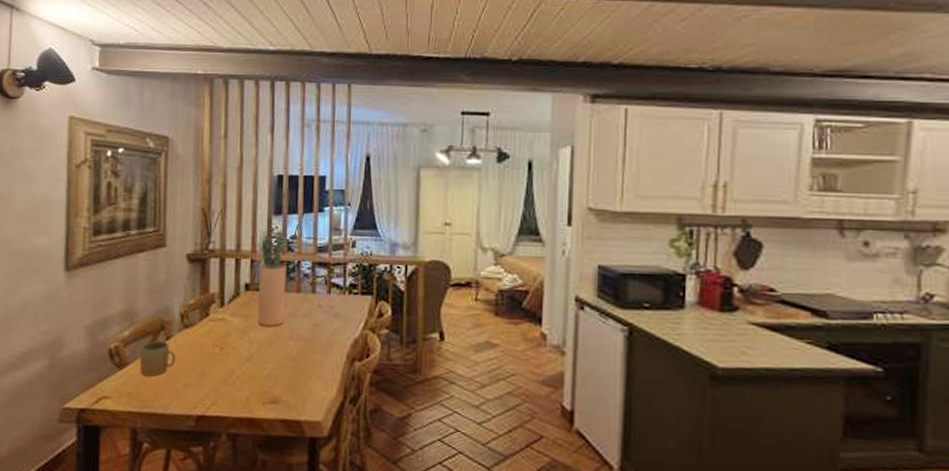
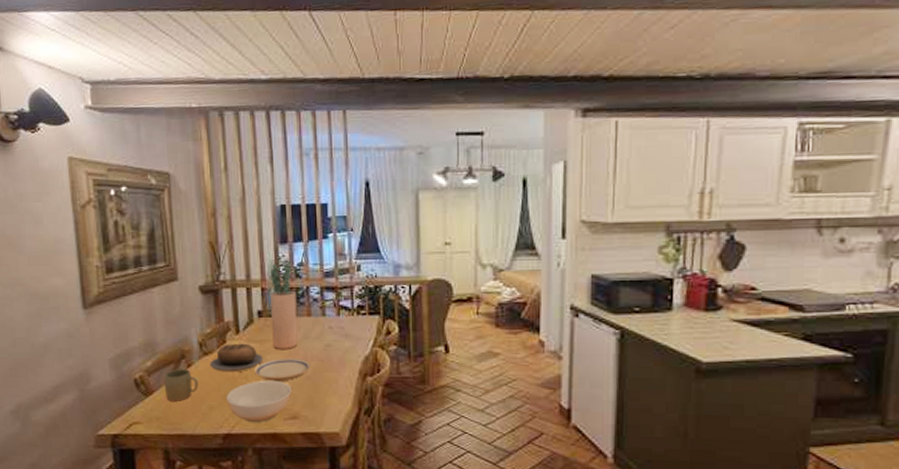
bread: none [189,317,246,348] -> present [209,343,263,372]
bowl: none [203,359,274,405] -> present [226,381,292,422]
plate: none [236,336,296,361] -> present [254,358,311,381]

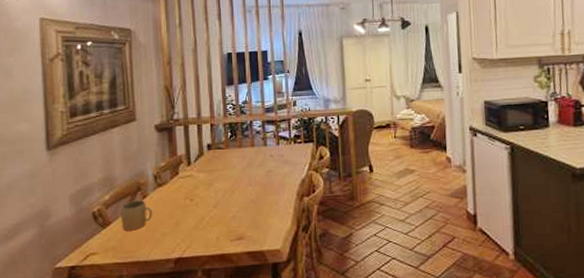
bread: present [209,343,263,372] -> none [163,173,212,201]
bowl: present [226,381,292,422] -> none [178,206,238,245]
plate: present [254,358,311,381] -> none [204,185,254,206]
vase: present [270,252,298,350] -> none [218,93,243,178]

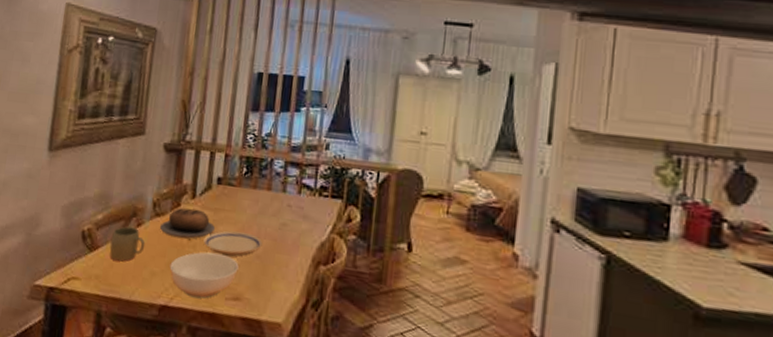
bread: none [163,173,212,201] -> present [159,208,215,239]
bowl: none [178,206,238,245] -> present [169,252,239,298]
plate: none [204,185,254,206] -> present [203,231,263,256]

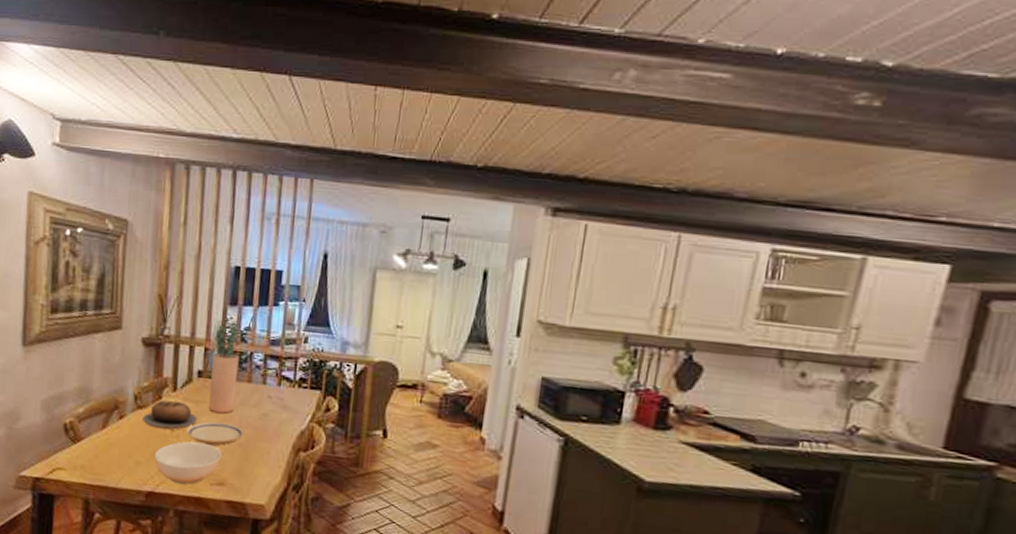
mug: present [109,226,146,262] -> none [93,419,129,452]
vase: none [227,121,261,223] -> present [209,315,240,414]

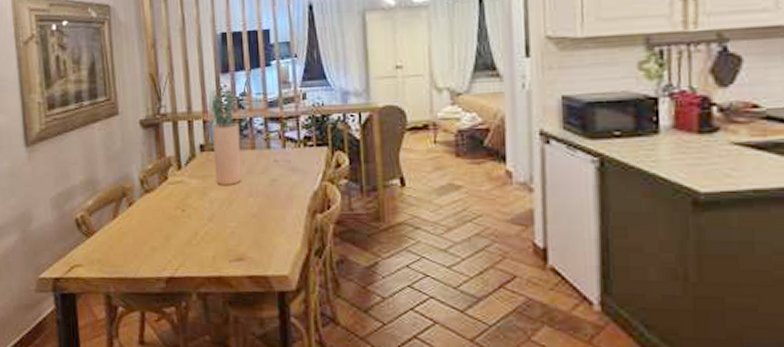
bread: present [142,400,197,430] -> none [151,179,206,211]
bowl: present [154,441,222,484] -> none [168,220,237,264]
plate: present [186,421,244,445] -> none [197,195,256,220]

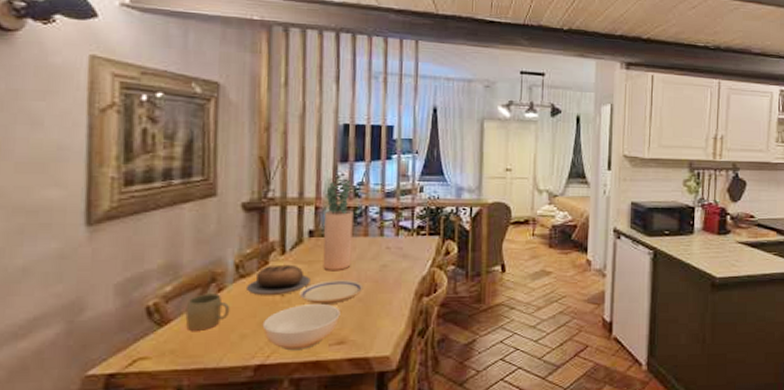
mug: none [105,208,141,242] -> present [185,294,230,331]
bread: none [151,179,206,211] -> present [245,264,310,296]
bowl: none [168,220,237,264] -> present [262,304,340,350]
plate: none [197,195,256,220] -> present [299,280,364,304]

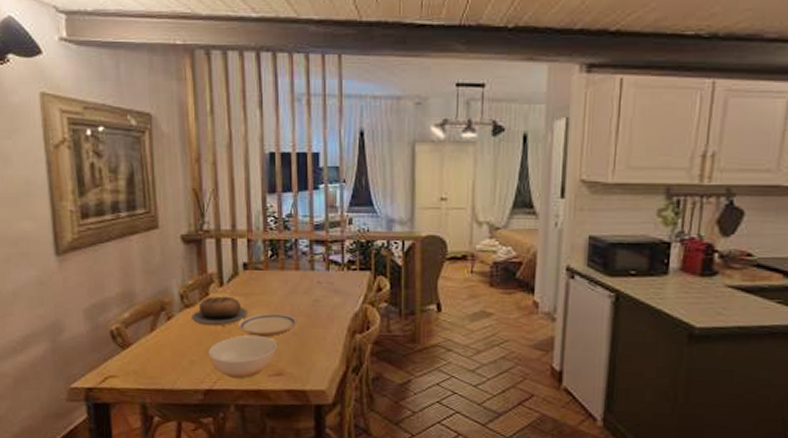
mug: present [185,294,230,331] -> none [142,321,179,355]
vase: present [323,172,353,272] -> none [257,203,285,305]

